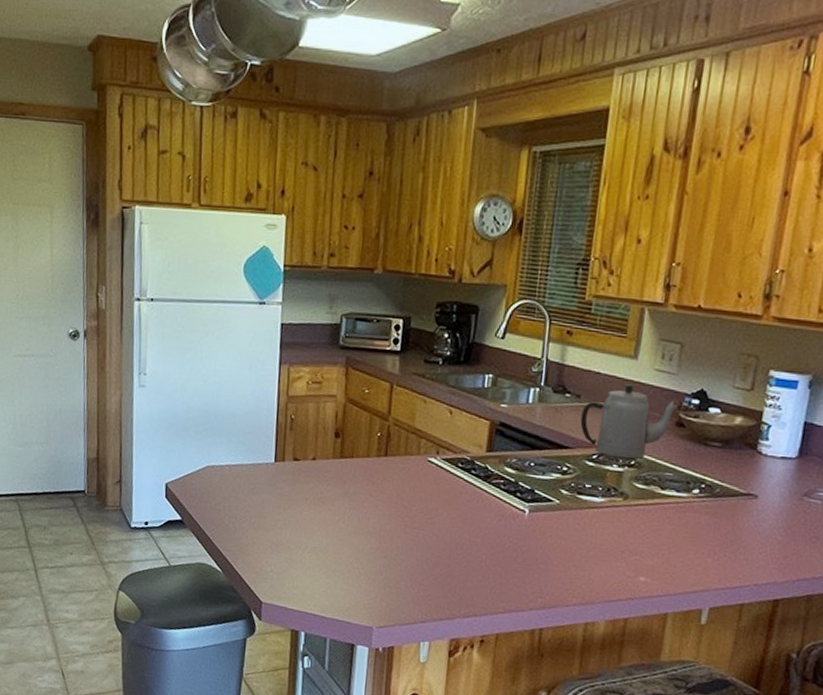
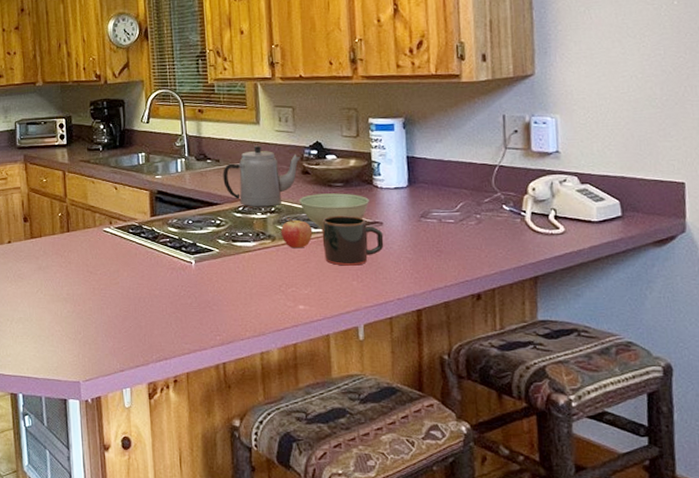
fruit: none [635,475,674,512] -> present [280,218,313,249]
bowl: none [665,451,748,497] -> present [299,193,369,232]
mug: none [681,479,756,541] -> present [322,215,384,266]

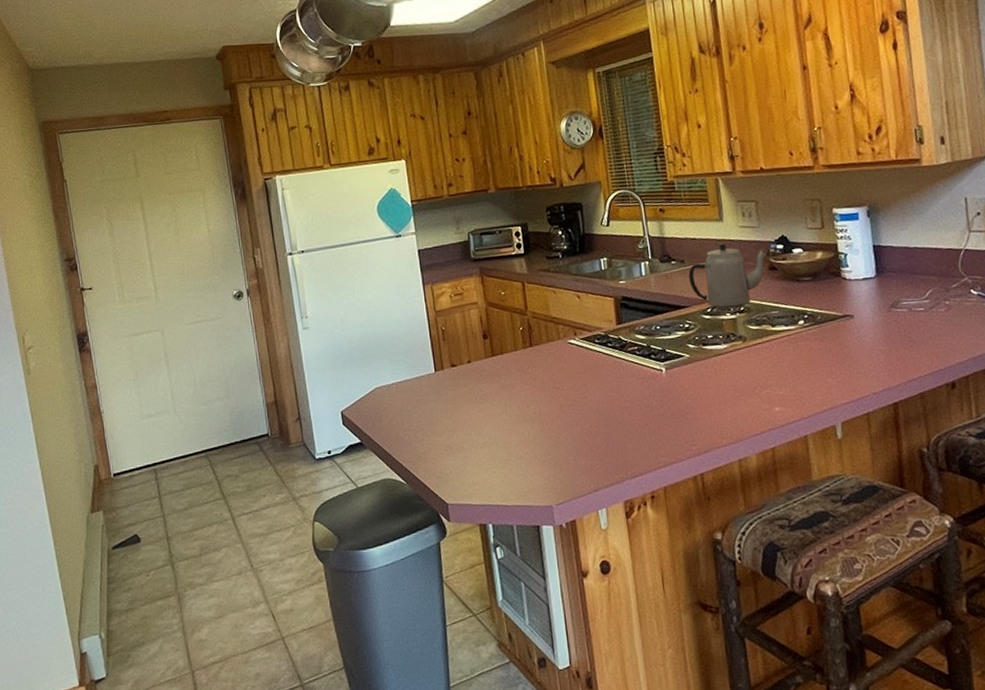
fruit: present [280,218,313,249] -> none [751,317,784,348]
bowl: present [299,193,369,232] -> none [768,287,839,329]
mug: present [322,215,384,266] -> none [793,310,857,363]

